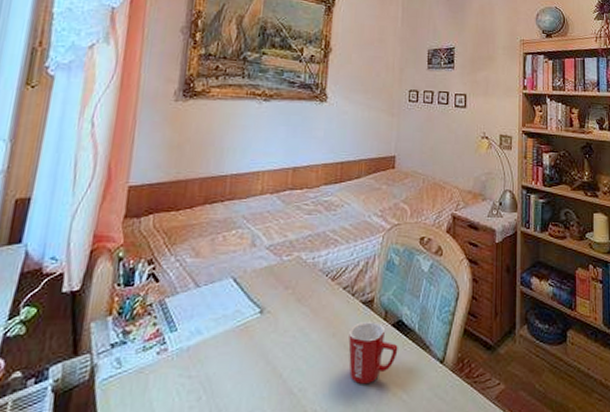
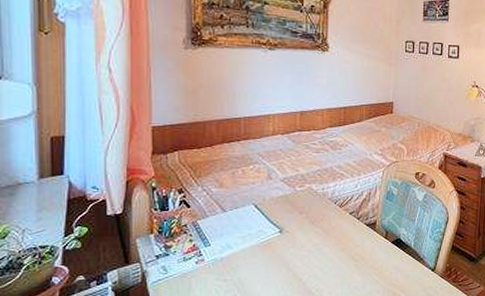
mug: present [348,322,398,384] -> none [355,240,397,286]

